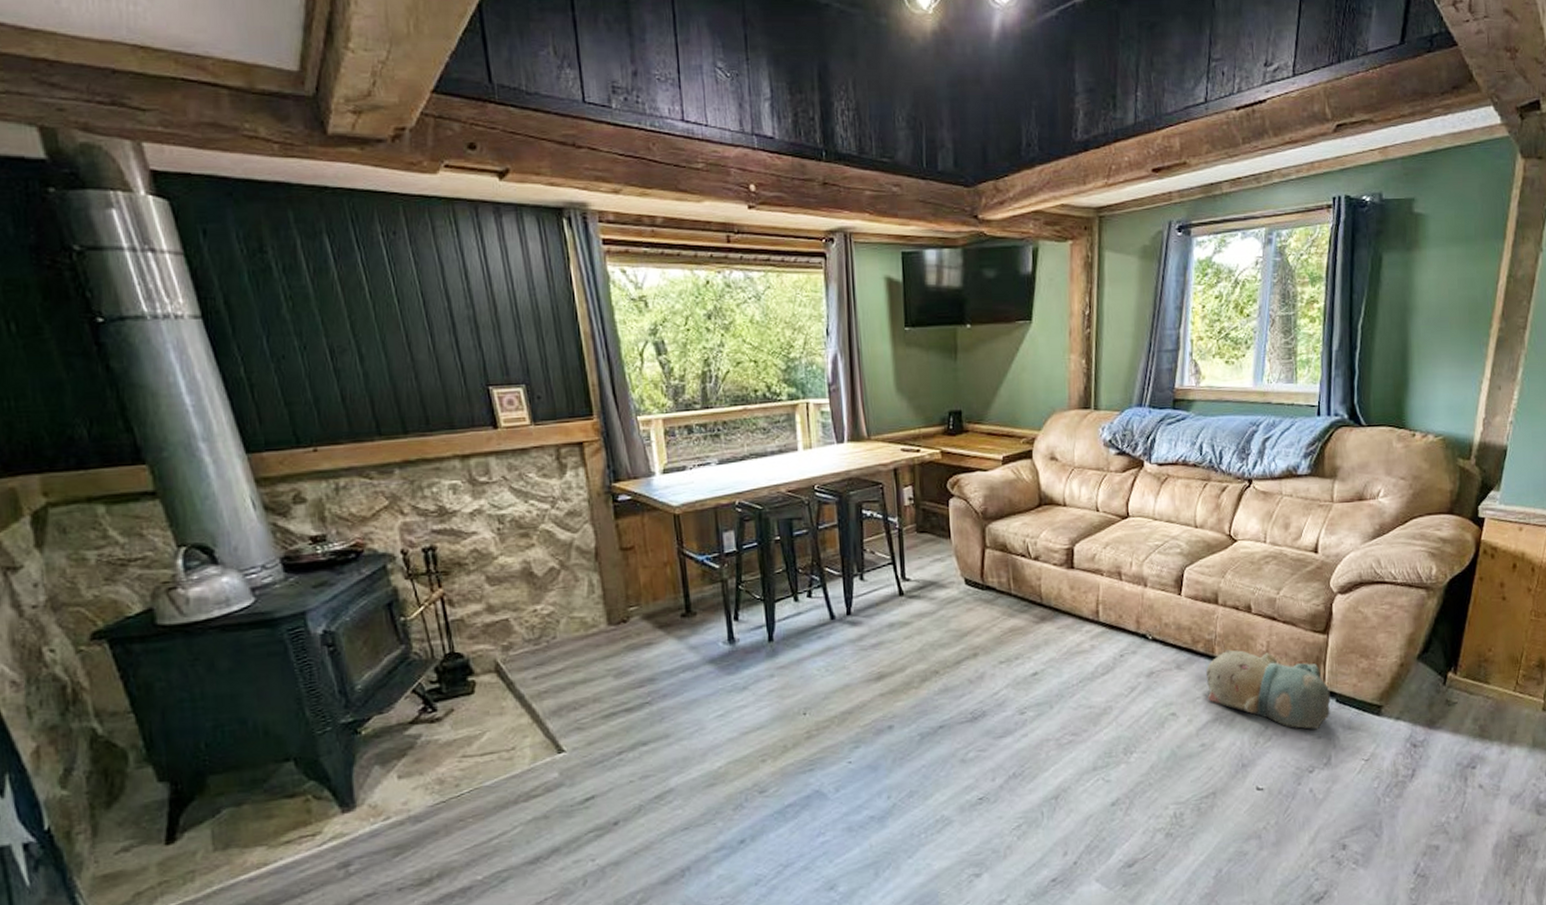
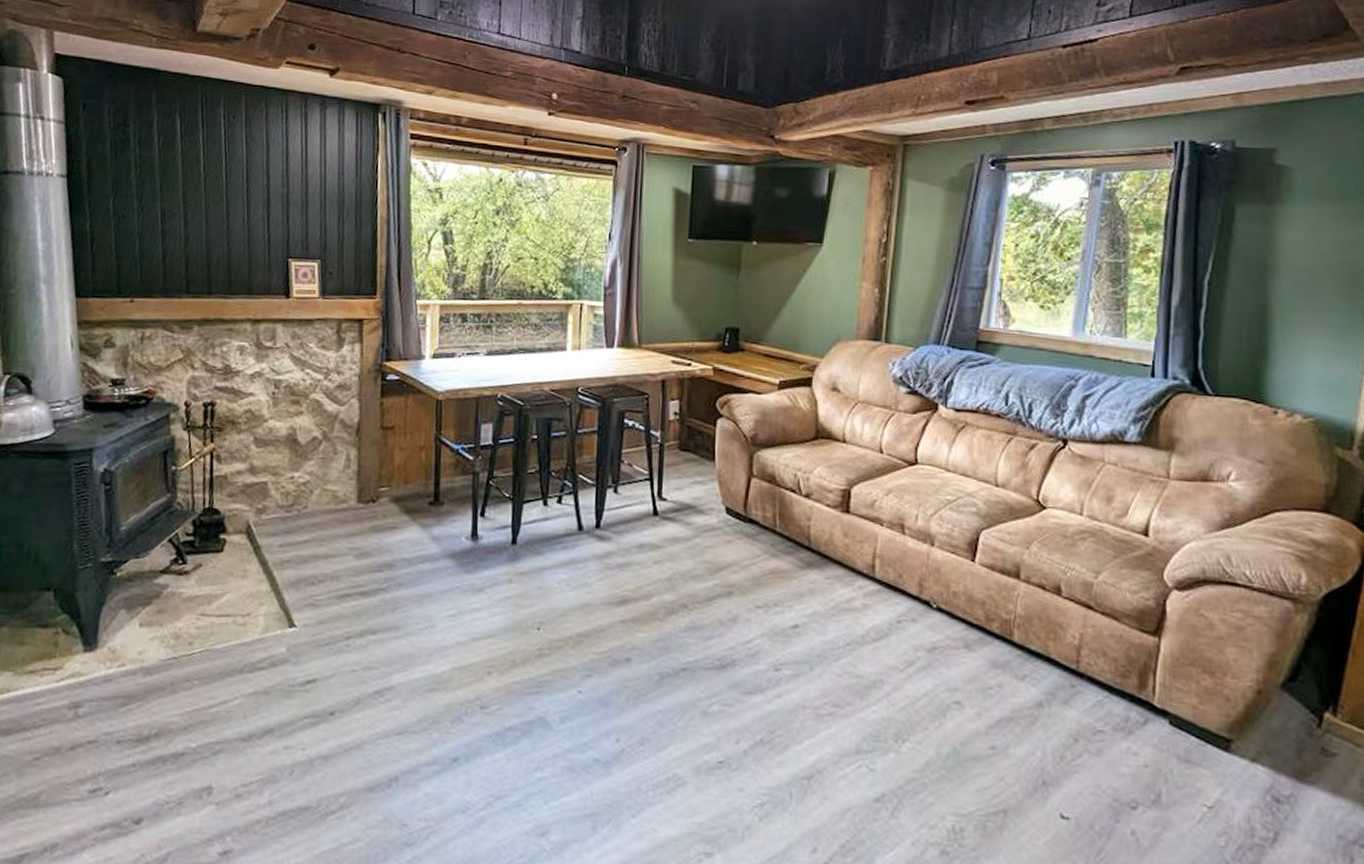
plush toy: present [1205,649,1331,729] -> none [1000,635,1162,754]

